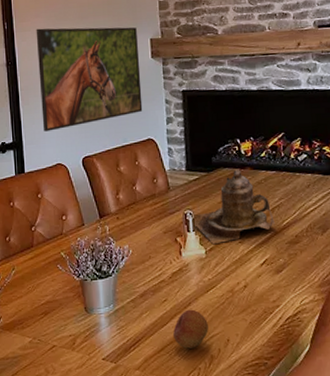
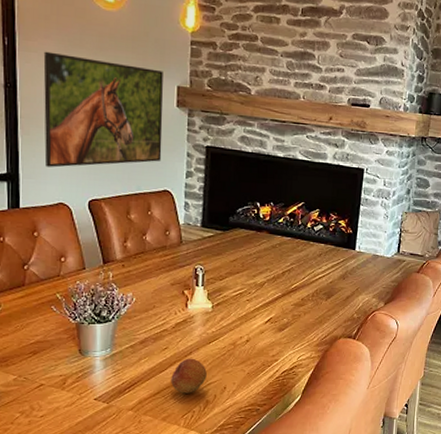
teapot: present [191,170,275,244] -> none [202,232,284,299]

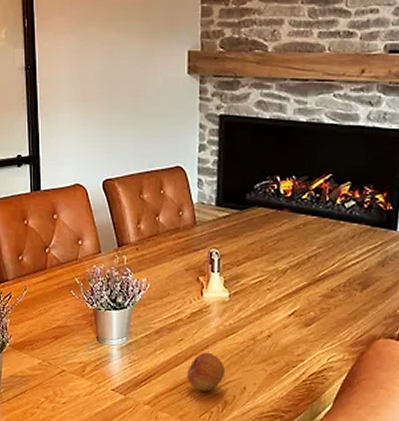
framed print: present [43,51,163,168] -> none [59,29,174,148]

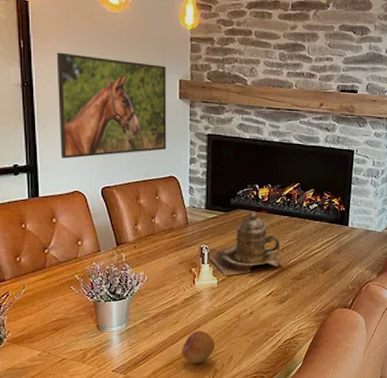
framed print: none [59,29,174,148] -> present [56,52,167,159]
teapot: none [217,210,309,288] -> present [207,212,283,275]

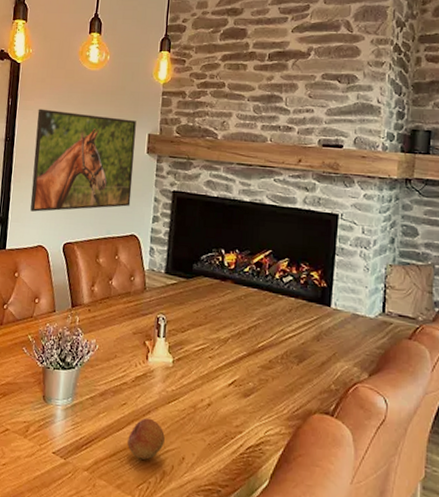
teapot: present [207,212,283,275] -> none [163,281,249,355]

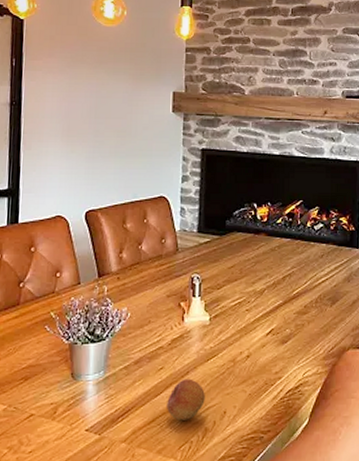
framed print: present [30,109,136,212] -> none [44,69,159,180]

